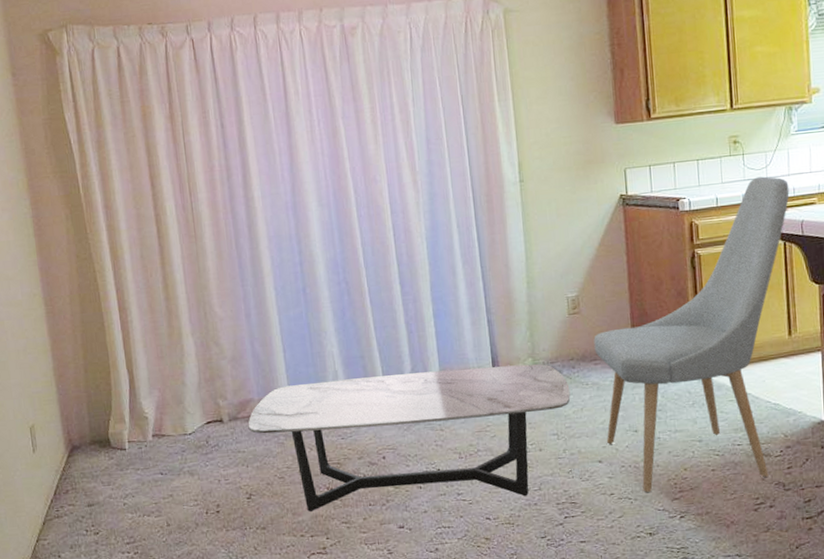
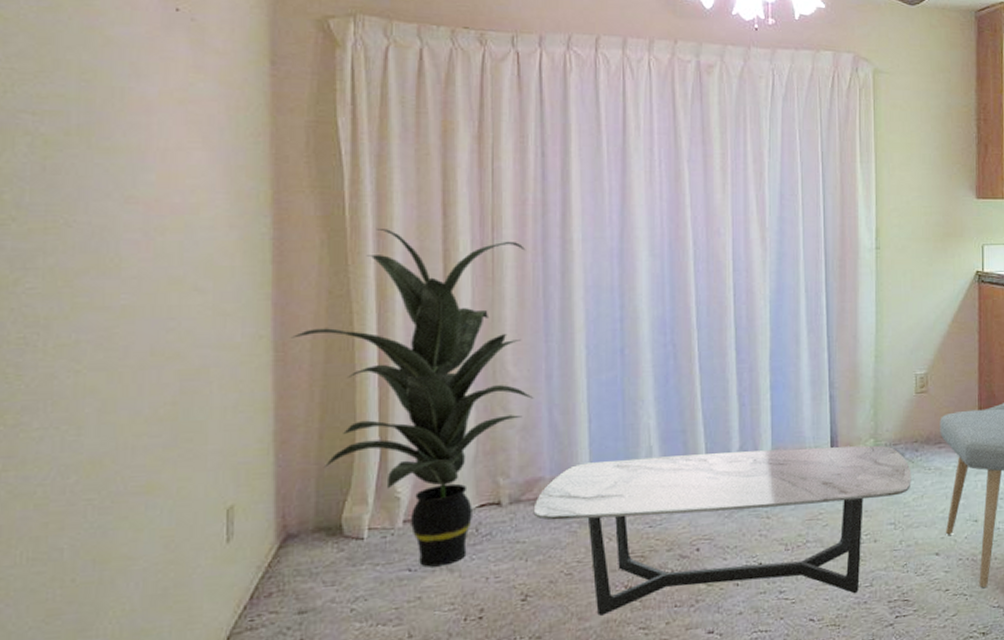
indoor plant: none [55,201,239,472] -> present [290,227,534,567]

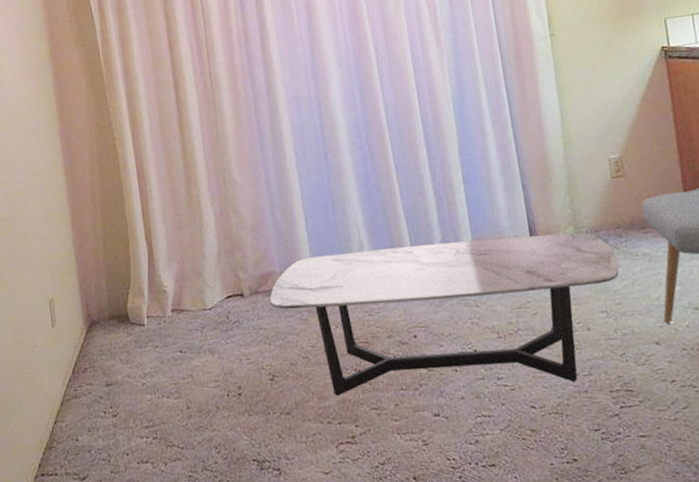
indoor plant: present [290,227,534,567] -> none [75,67,259,350]

